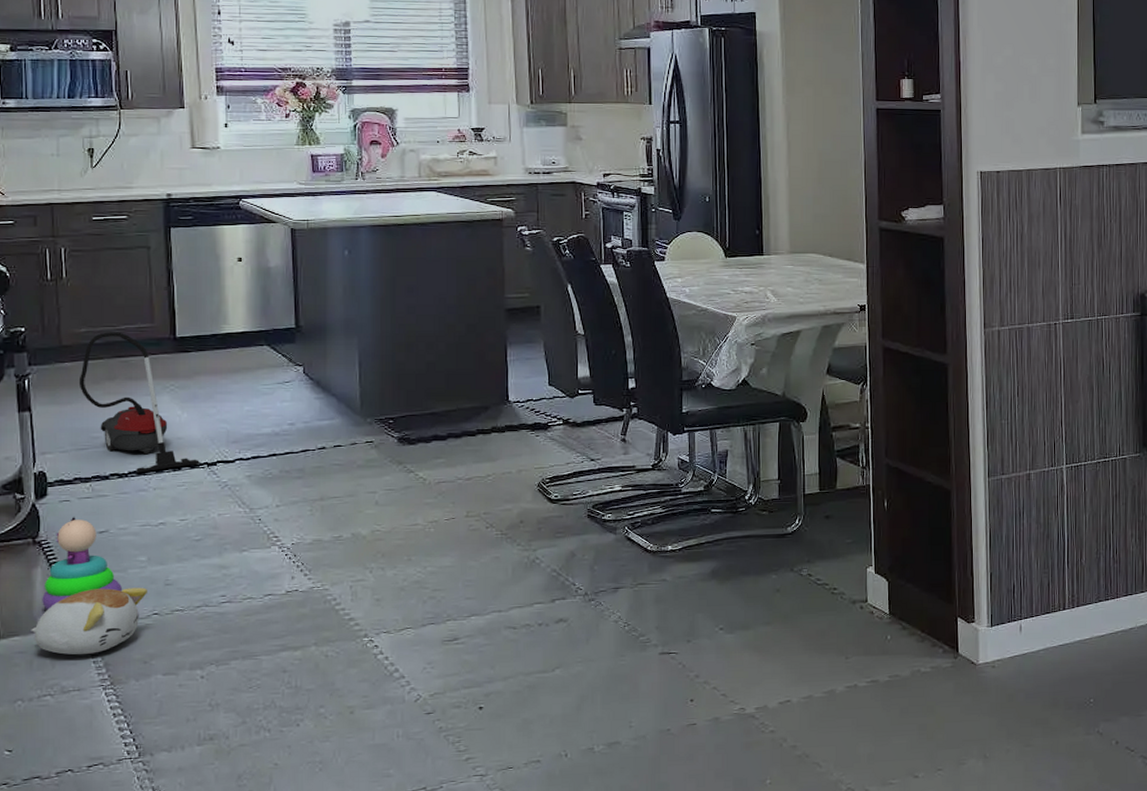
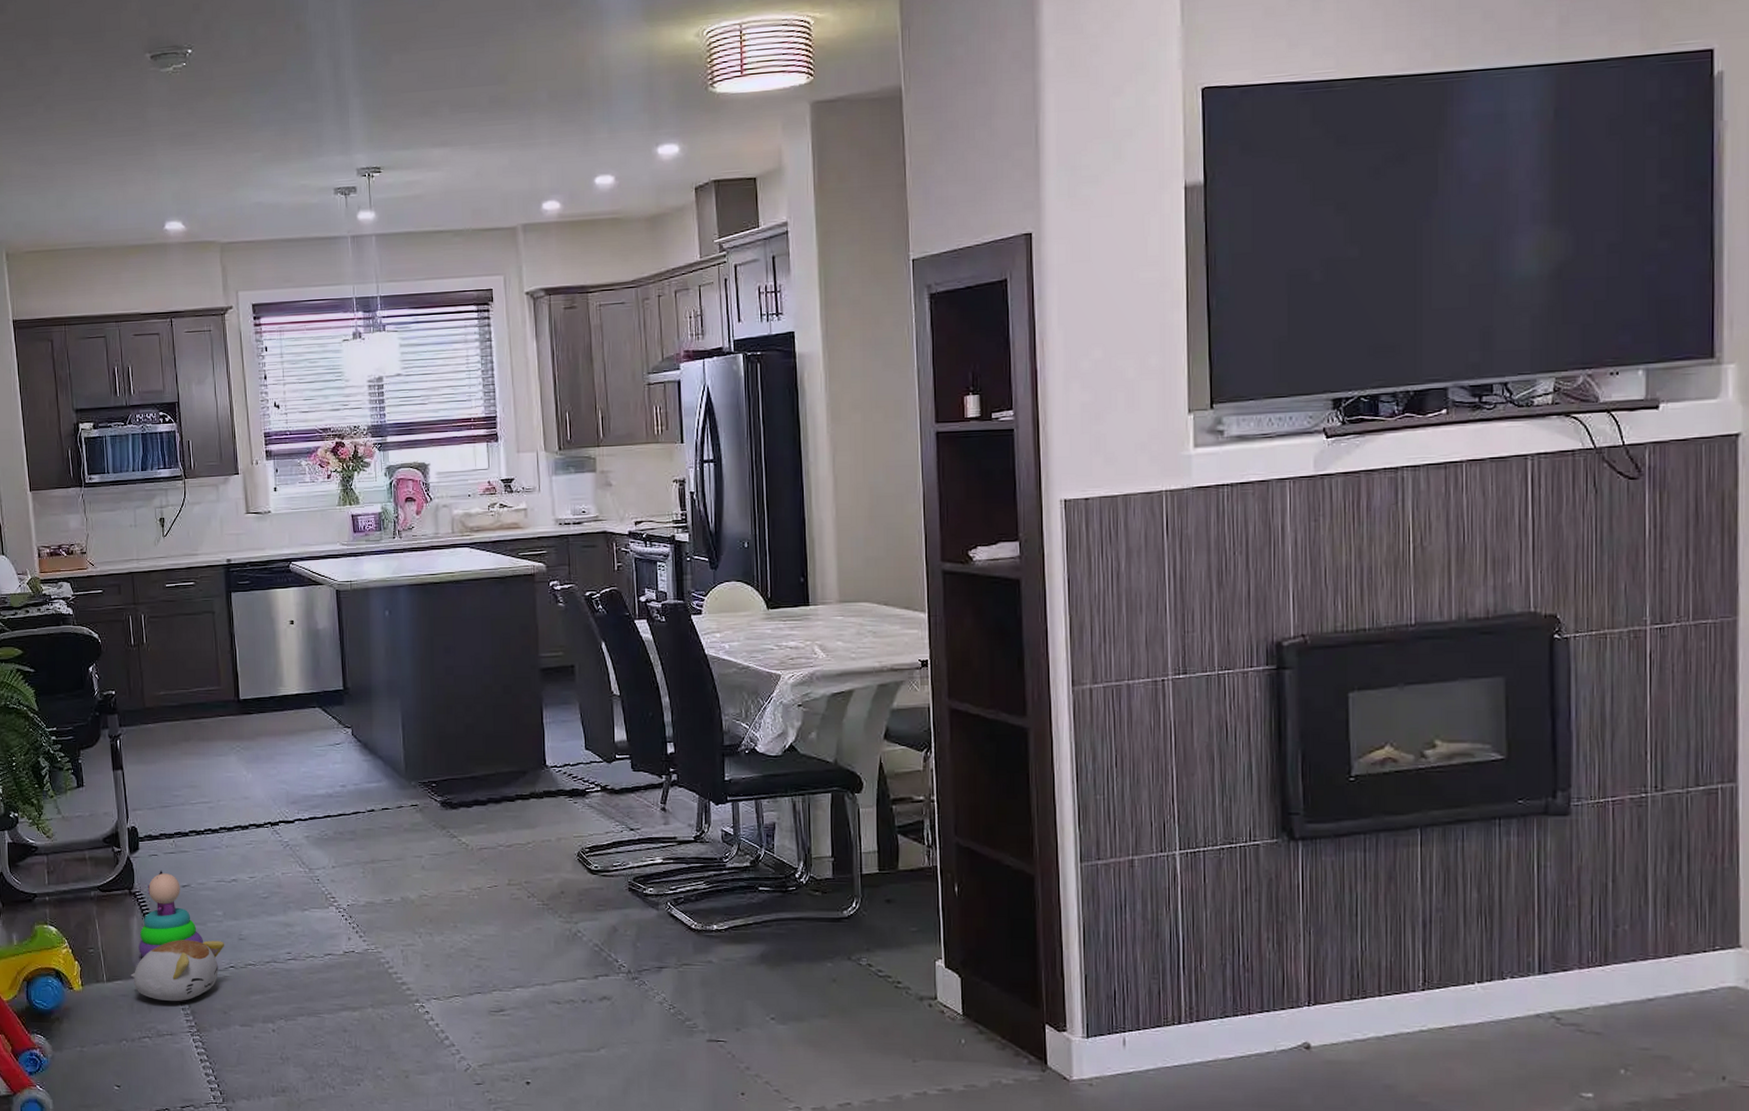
vacuum cleaner: present [78,332,201,473] -> none [160,695,265,831]

